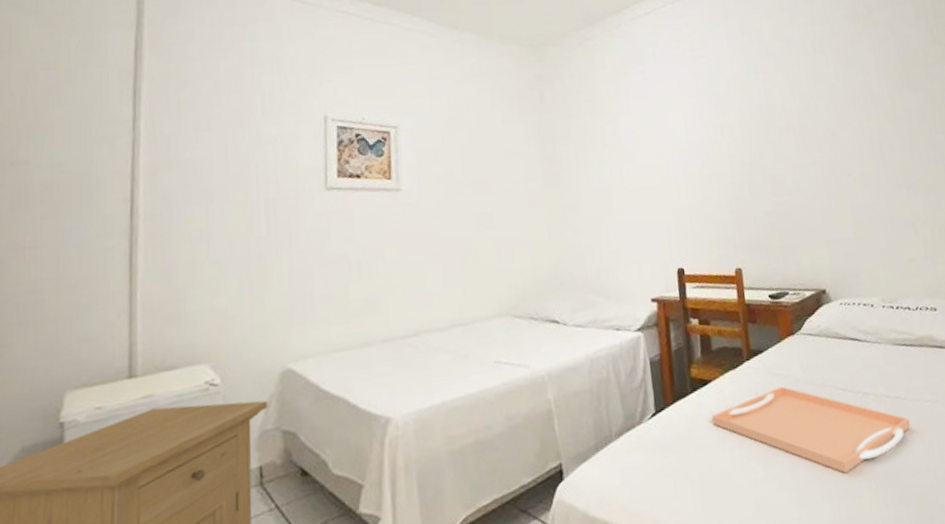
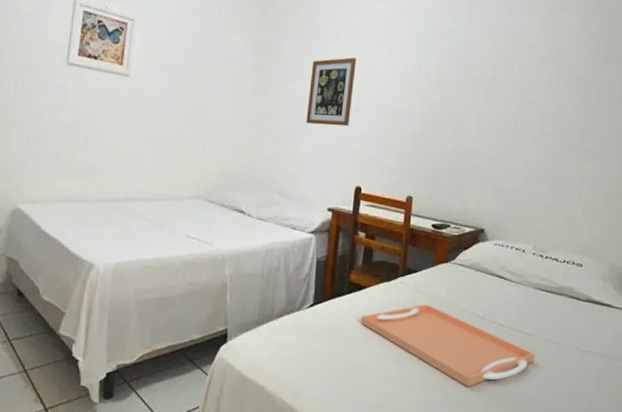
wall art: none [604,128,657,209] -> present [306,57,357,127]

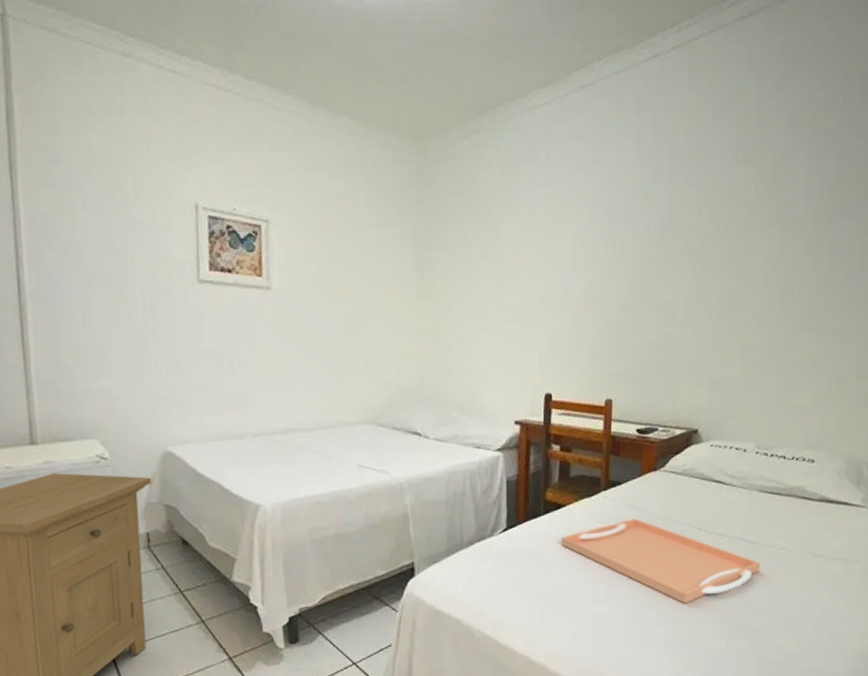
wall art: present [306,57,357,127] -> none [481,241,536,326]

